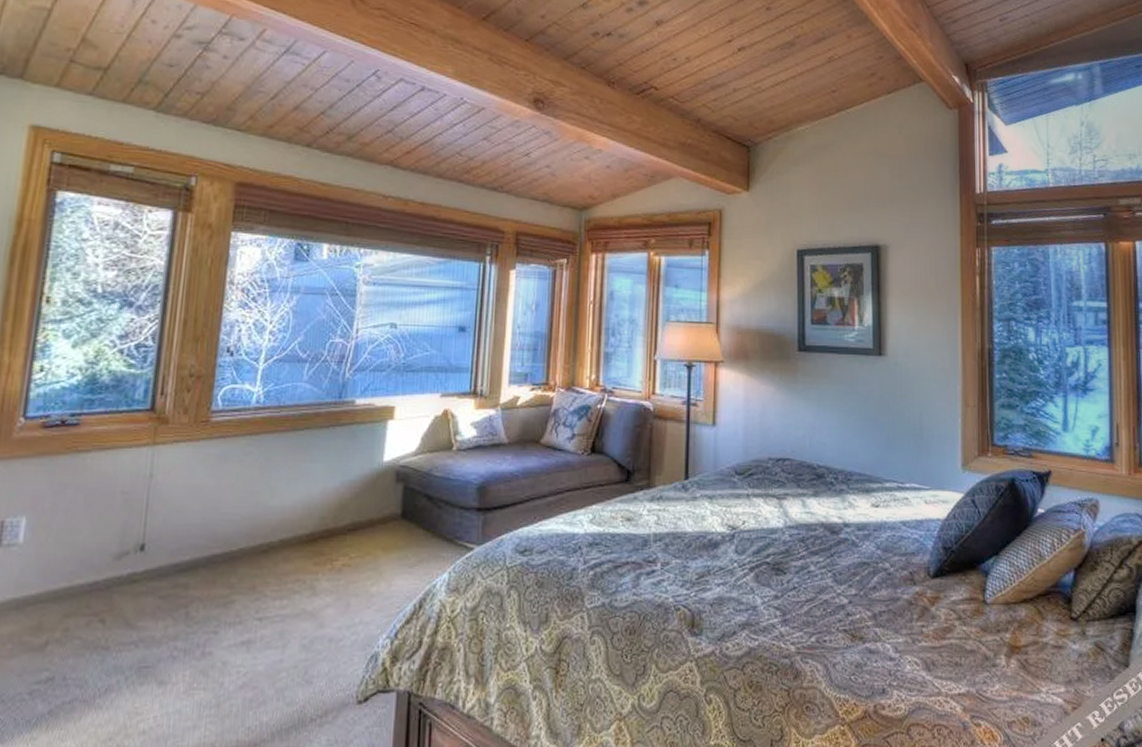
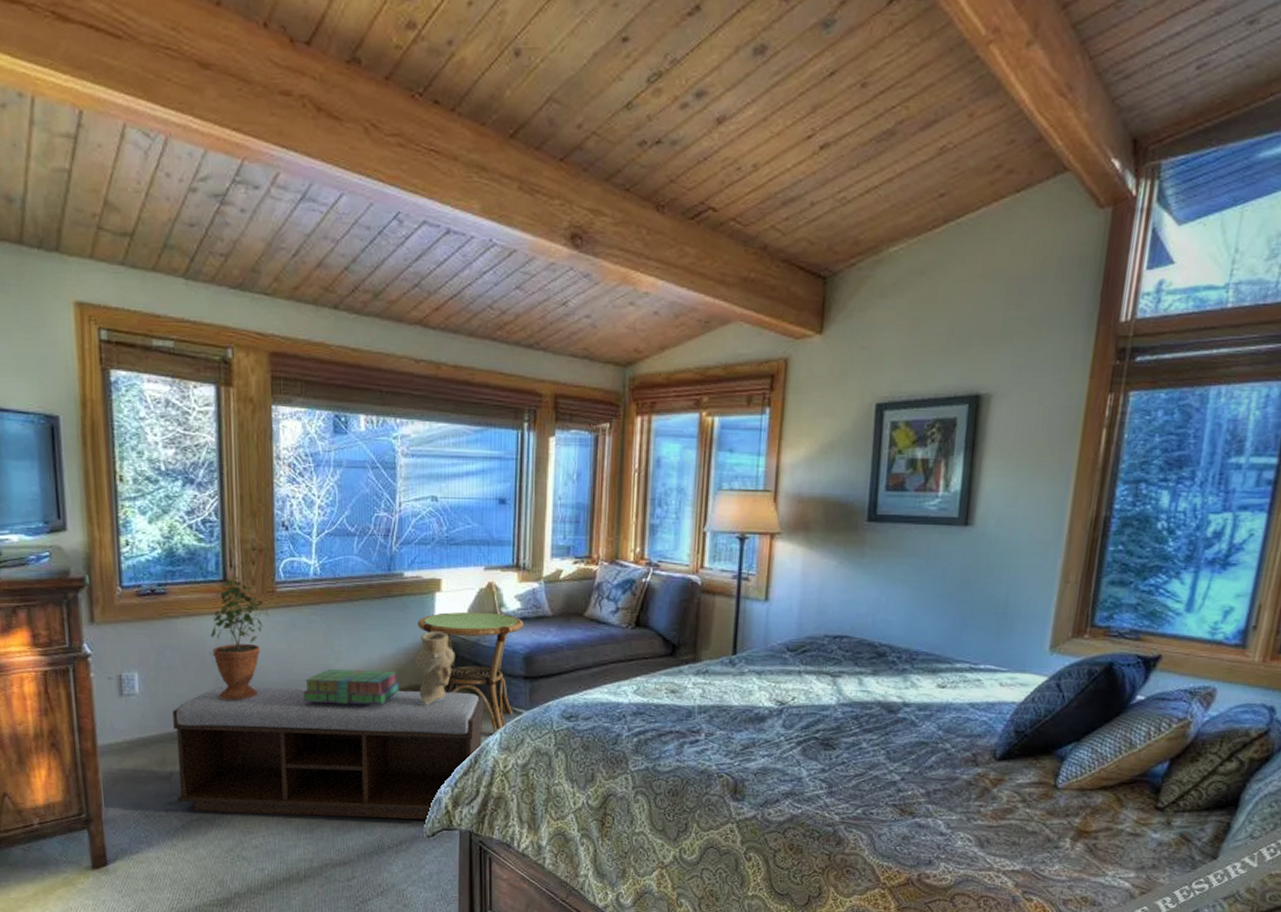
bench: none [48,527,433,691] -> present [172,685,484,819]
potted plant: none [124,405,199,547] -> present [210,576,269,700]
stack of books: none [225,507,342,547] -> present [301,669,400,705]
decorative vase: none [360,461,405,545] -> present [416,631,455,706]
side table: none [365,440,479,576] -> present [417,611,524,736]

